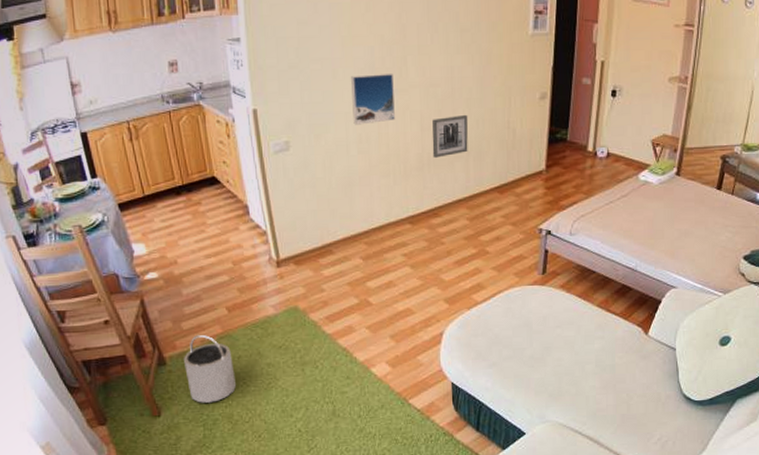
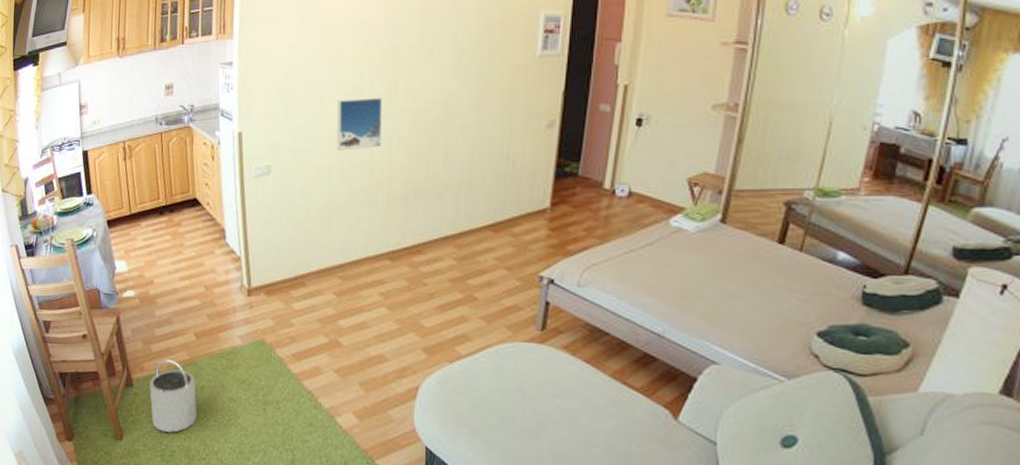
wall art: present [432,114,469,158] -> none [419,142,462,189]

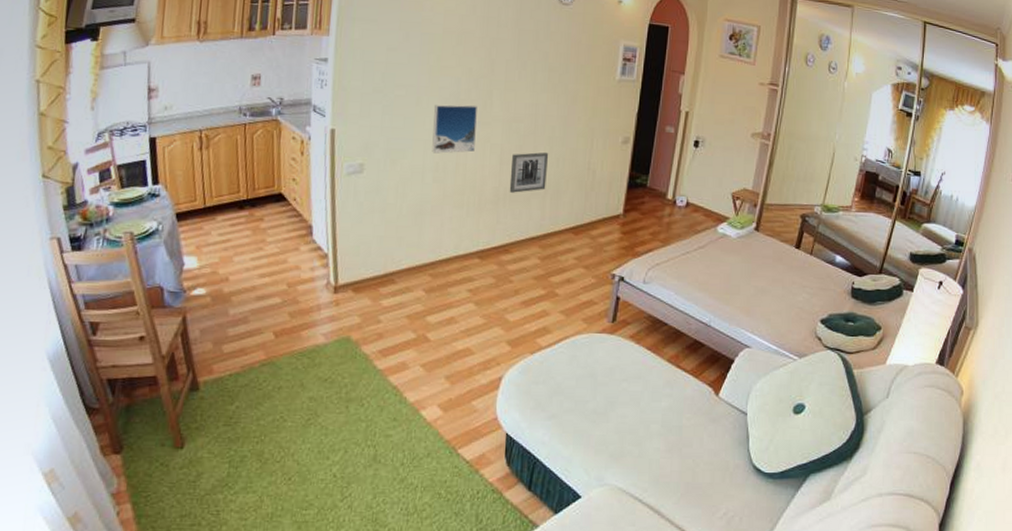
bucket: present [149,358,197,433] -> none [218,359,273,437]
wall art: none [419,142,462,189] -> present [509,152,549,193]

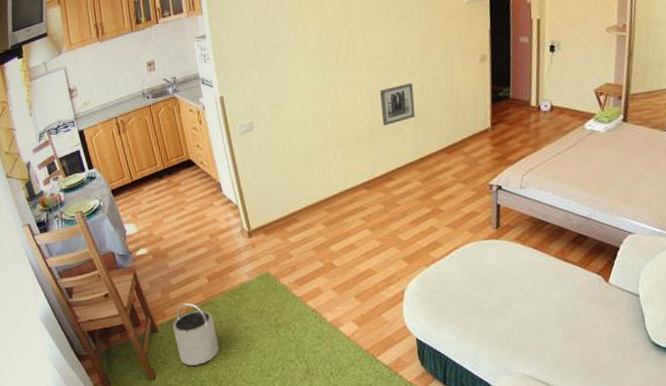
bucket: none [218,359,273,437] -> present [172,302,220,366]
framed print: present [432,104,477,154] -> none [304,51,346,102]

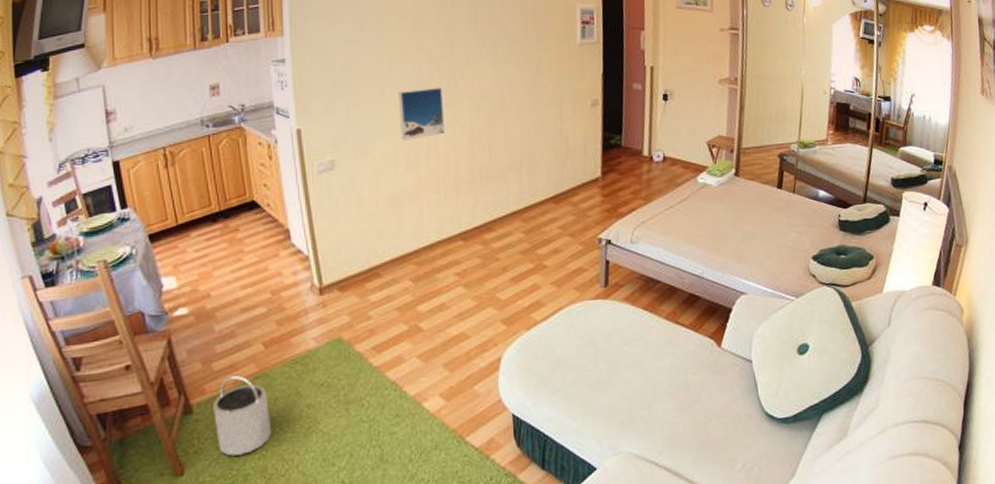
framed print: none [304,51,346,102] -> present [399,86,444,141]
wall art: present [380,82,416,126] -> none [483,124,521,170]

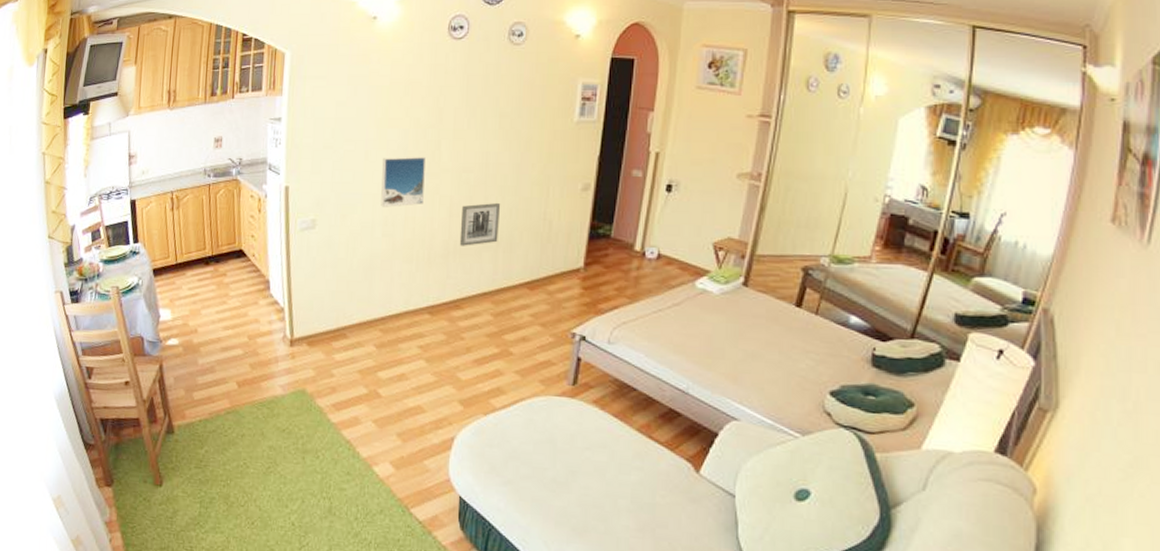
bucket: present [212,375,272,456] -> none [190,406,237,480]
wall art: none [483,124,521,170] -> present [459,202,501,246]

